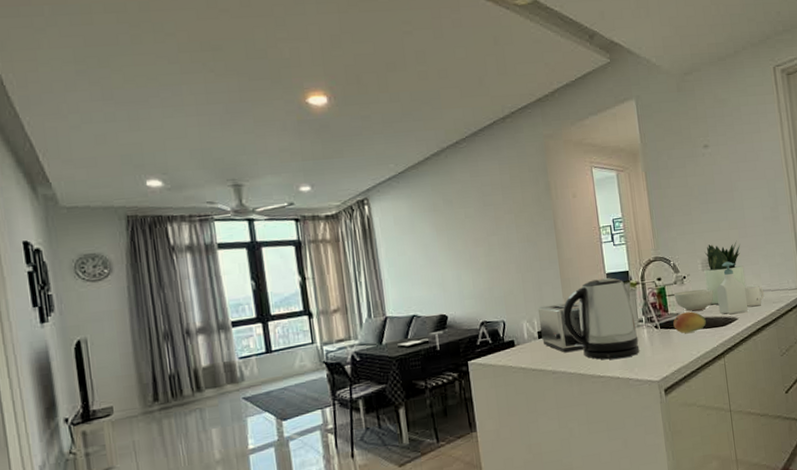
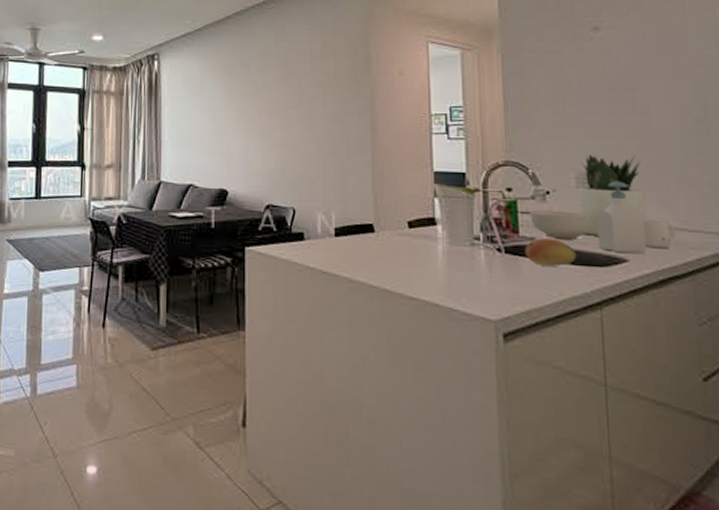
toaster: present [537,303,583,353] -> none [338,198,394,261]
kettle: present [562,278,640,360] -> none [369,177,472,281]

